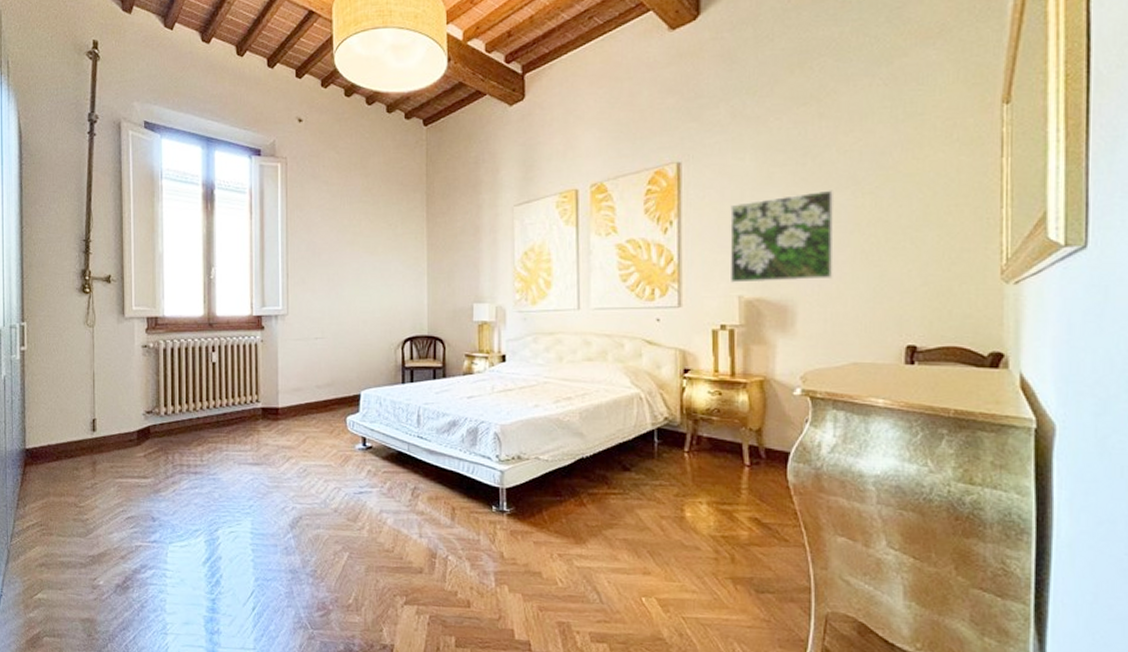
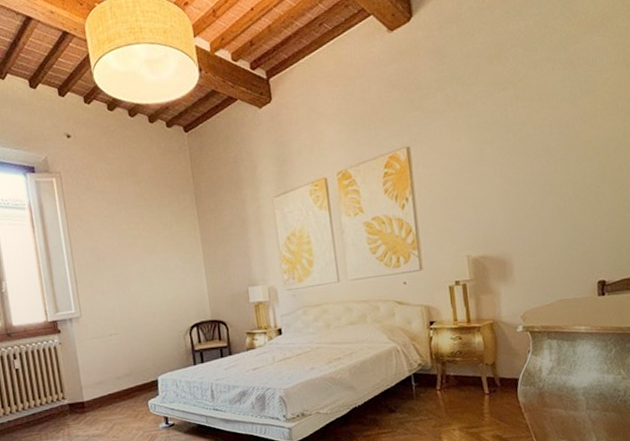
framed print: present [730,190,835,283] -> none [453,159,539,245]

